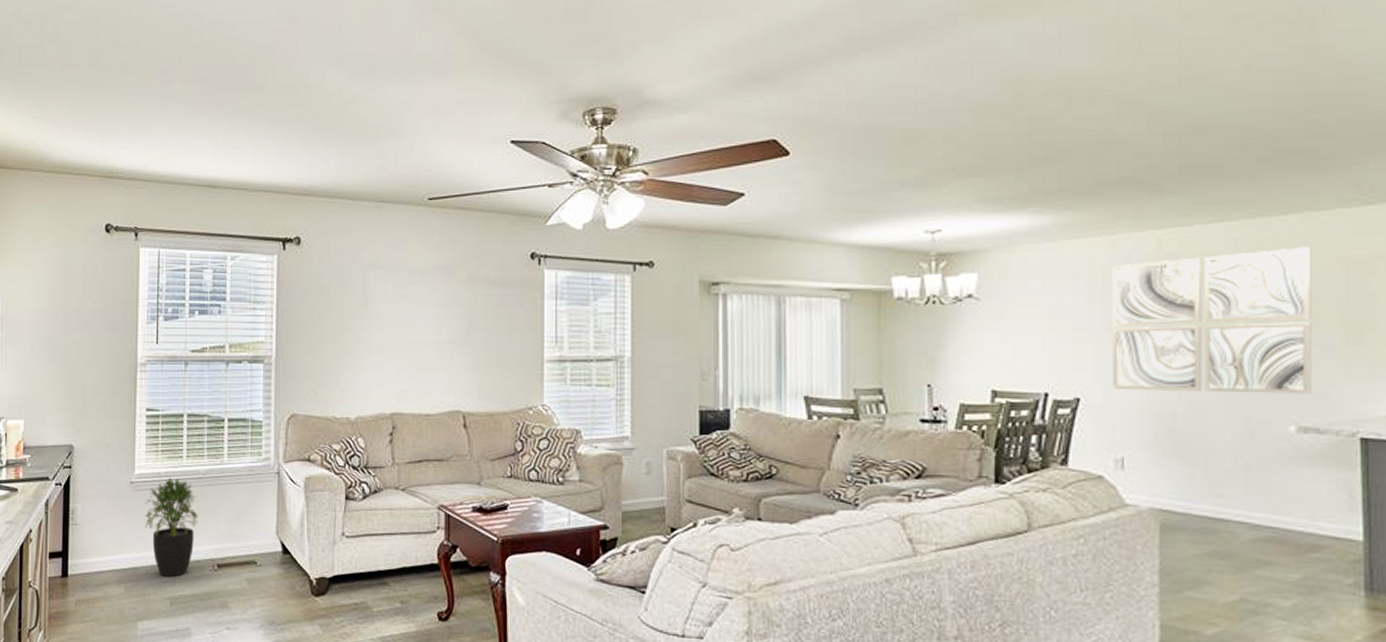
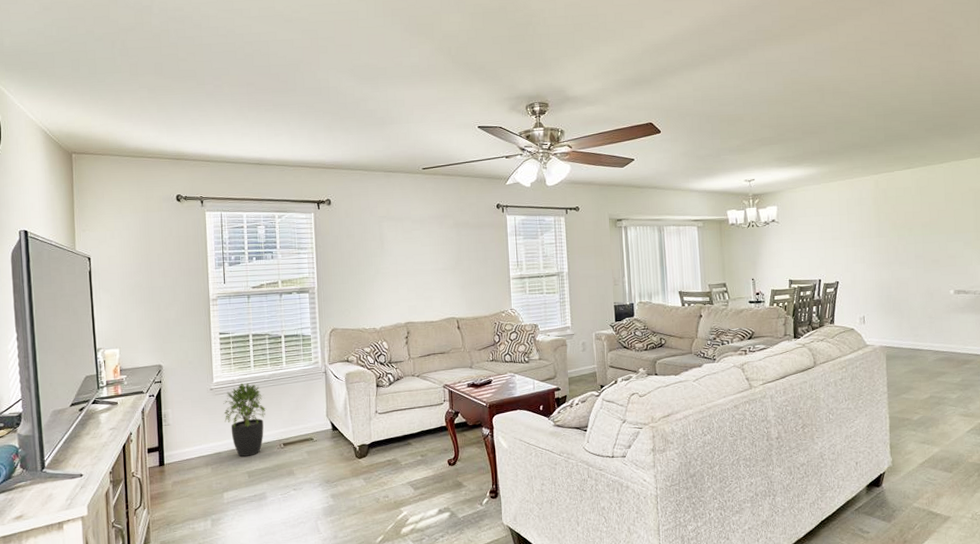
wall art: present [1111,247,1312,394] -> none [851,182,961,275]

